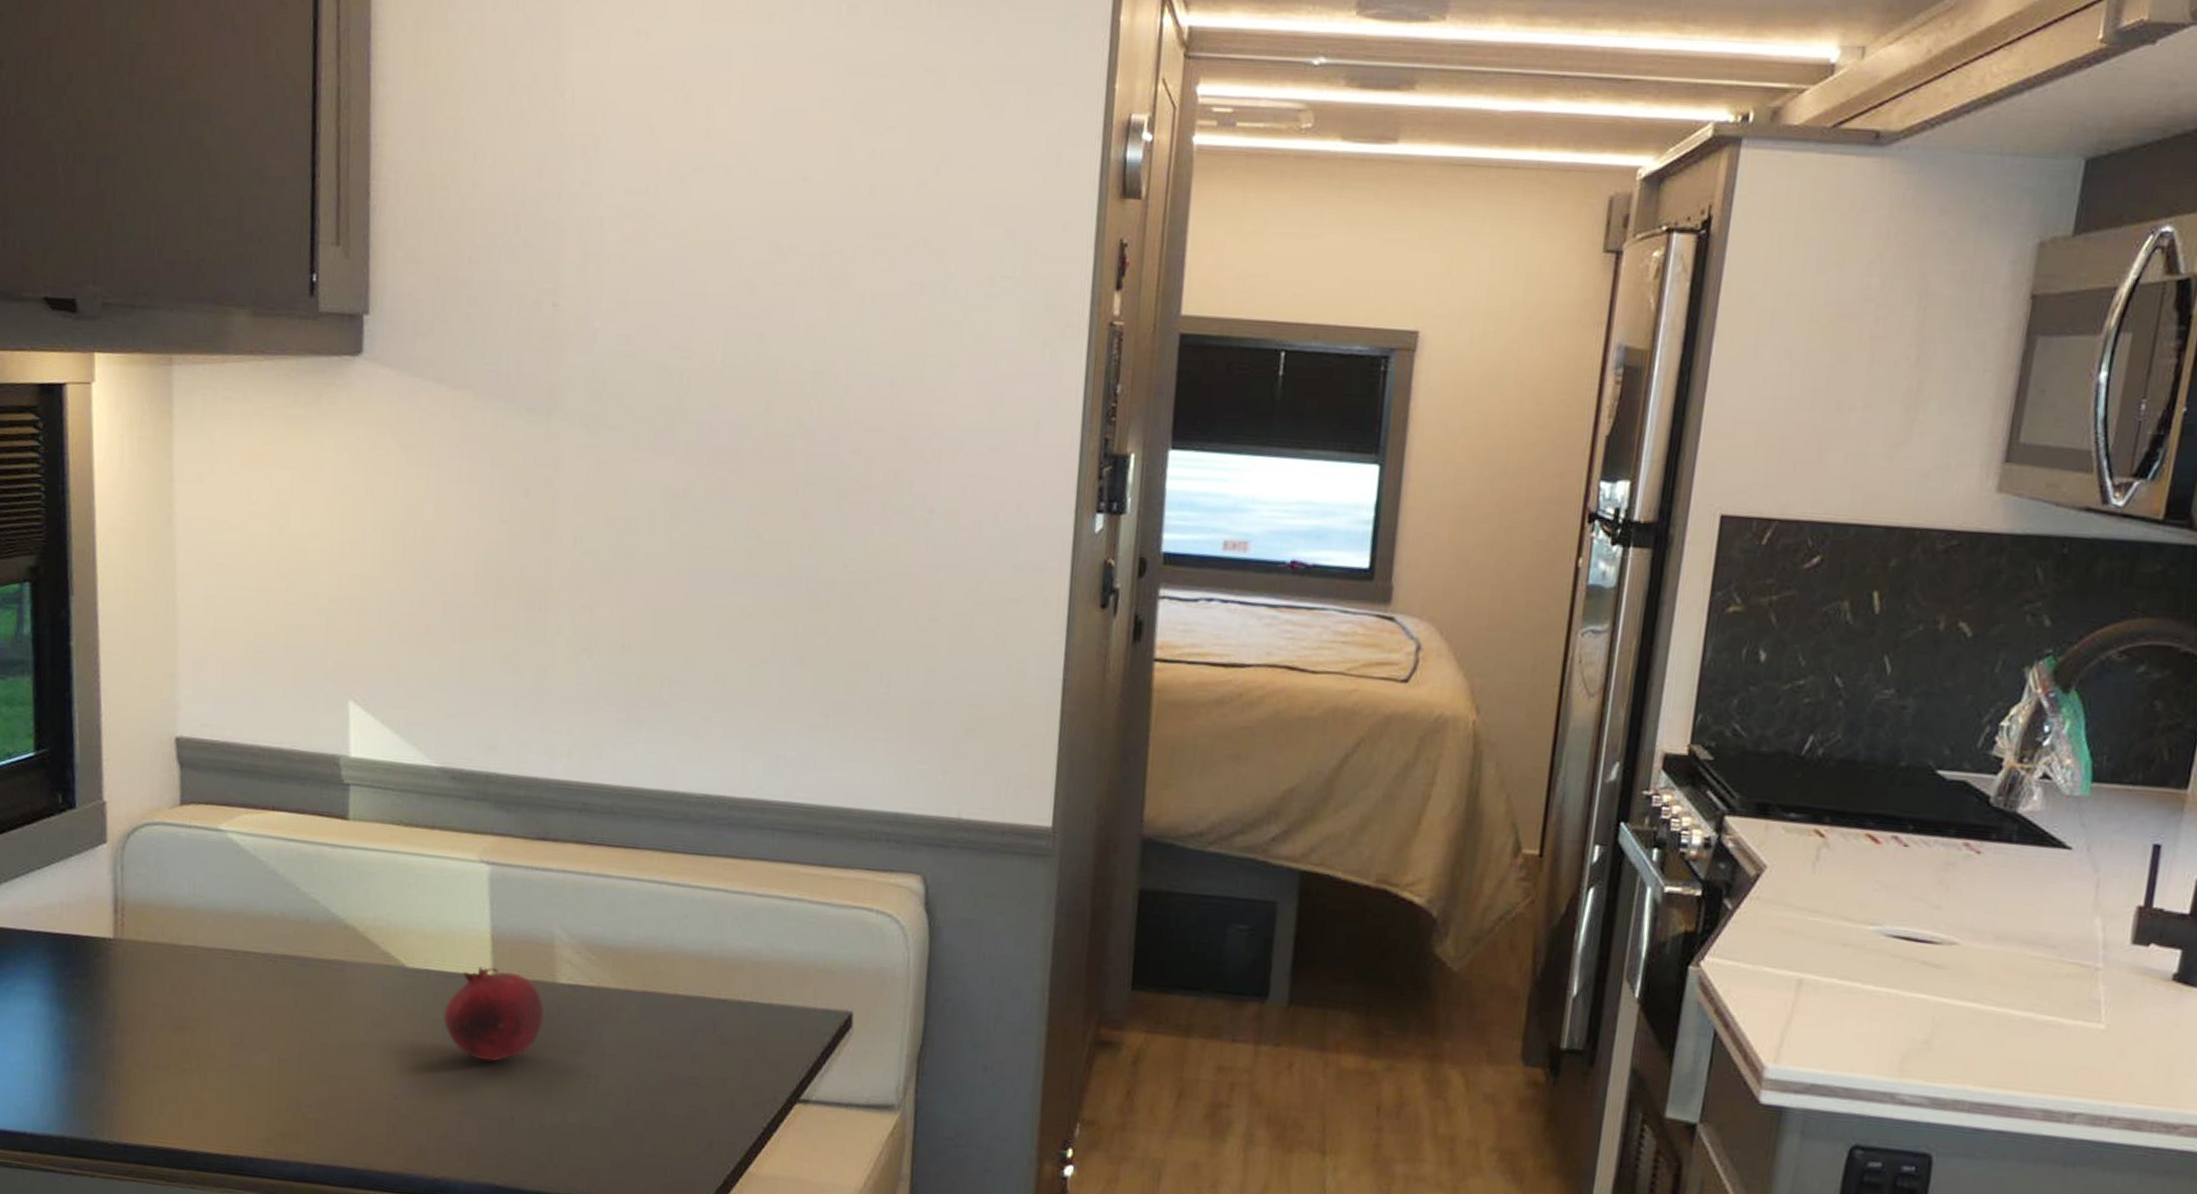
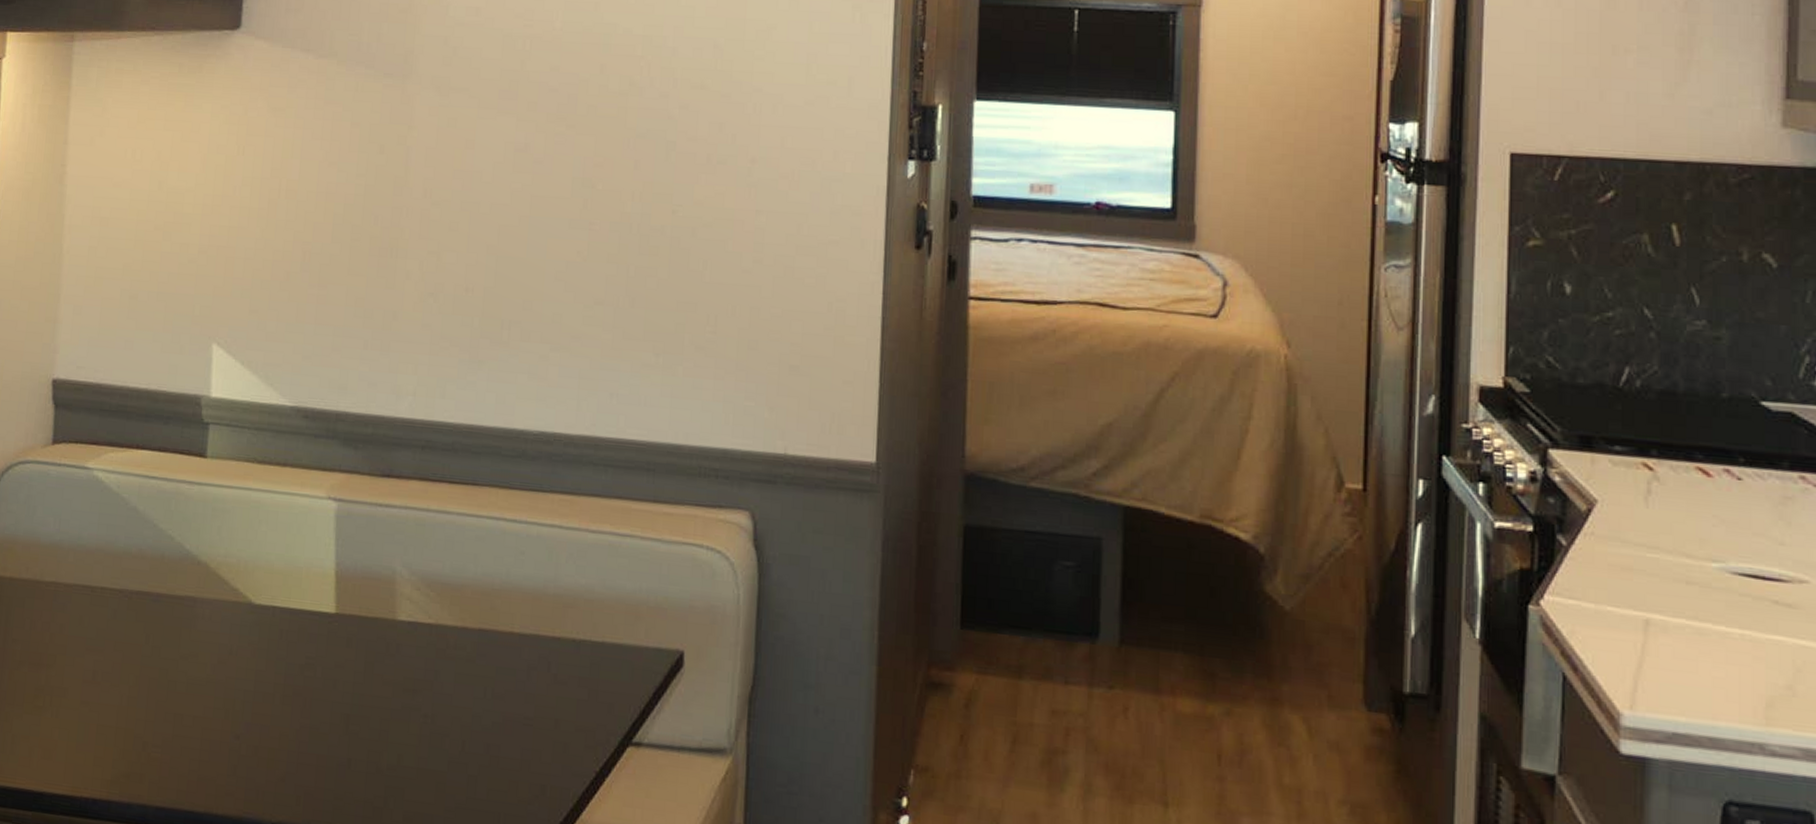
fruit: present [443,966,544,1062] -> none [286,603,384,701]

